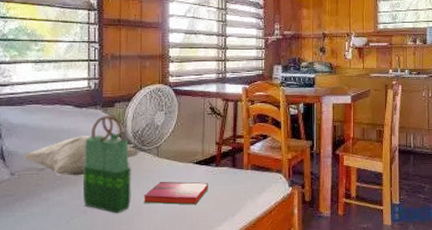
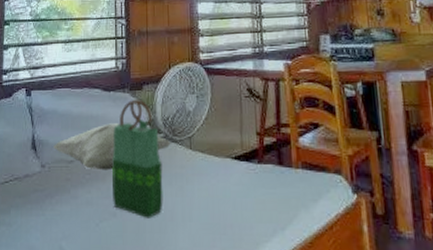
hardback book: present [144,181,208,205] -> none [177,180,251,212]

